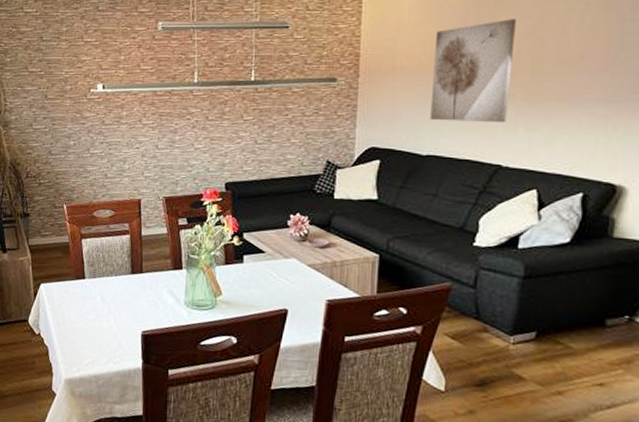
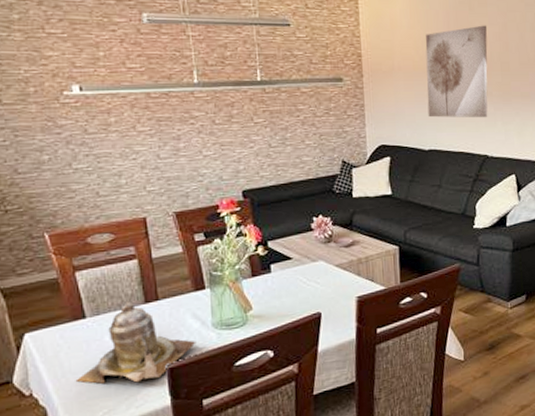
teapot: none [71,270,169,342] -> present [75,301,196,384]

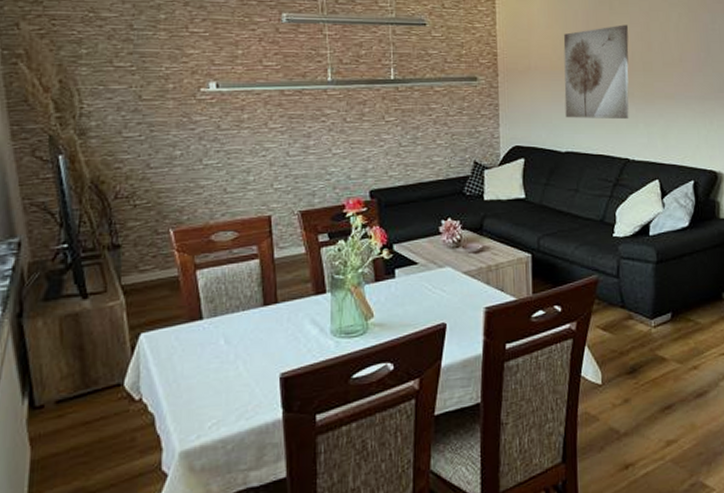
teapot: present [75,301,196,384] -> none [186,303,313,392]

